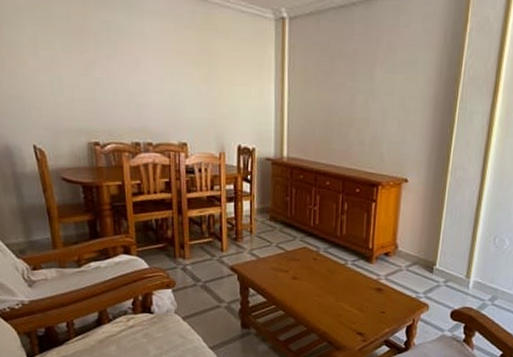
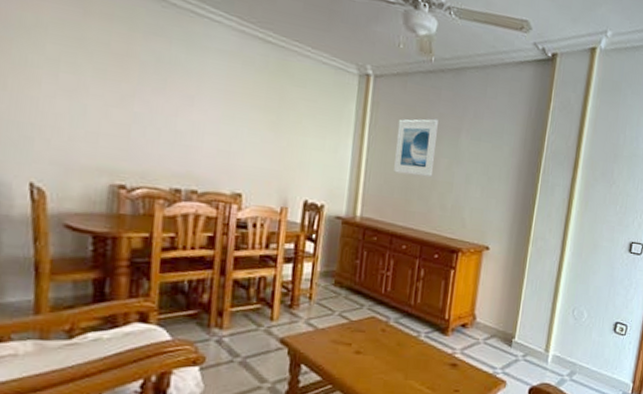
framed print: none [313,55,352,115] -> present [394,119,438,177]

